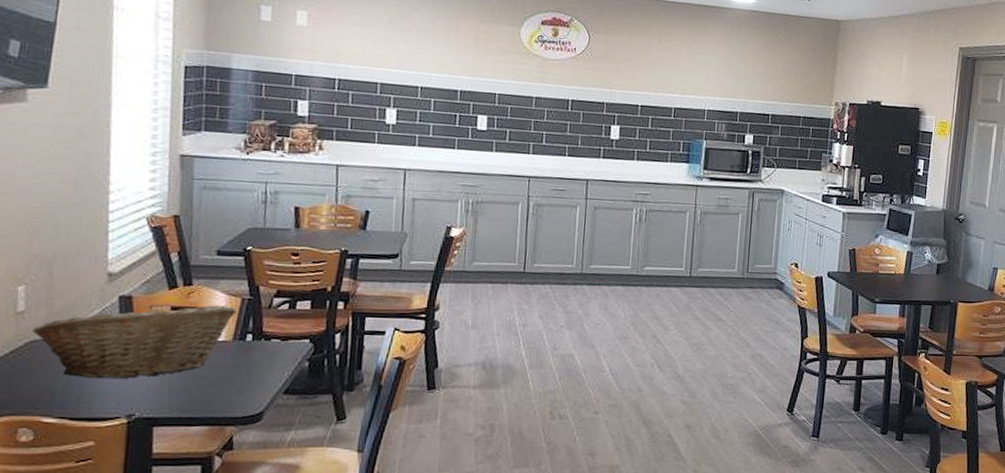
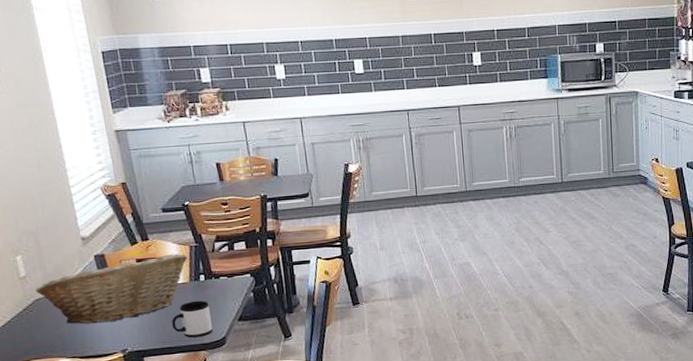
mug: none [199,364,251,409] -> present [172,300,213,338]

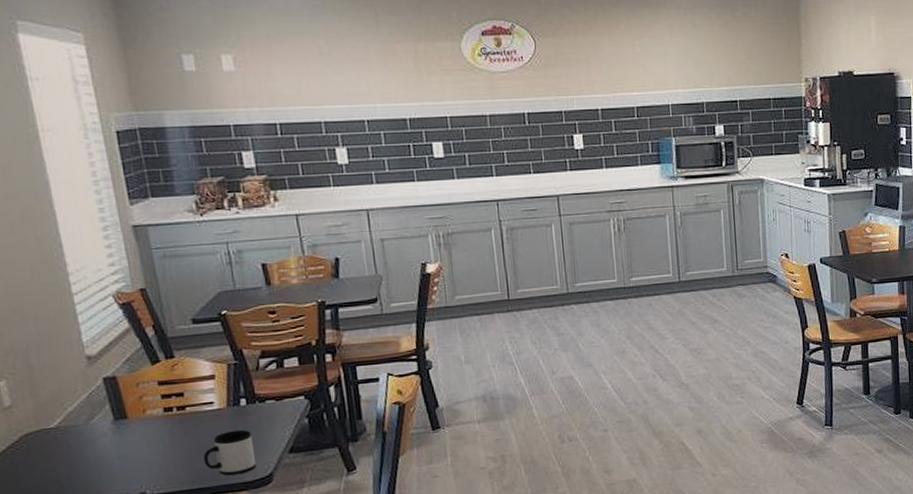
fruit basket: present [36,253,188,325] -> none [24,373,225,464]

